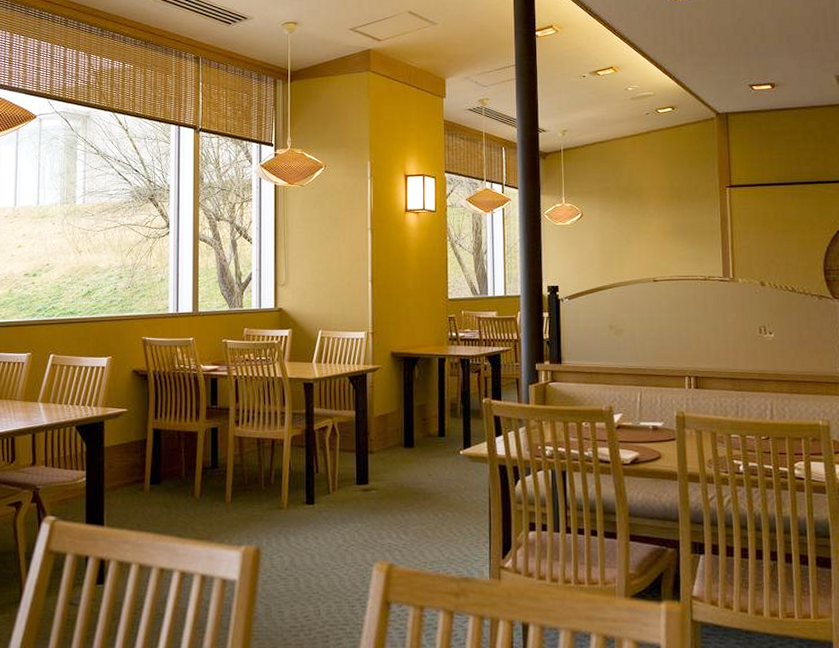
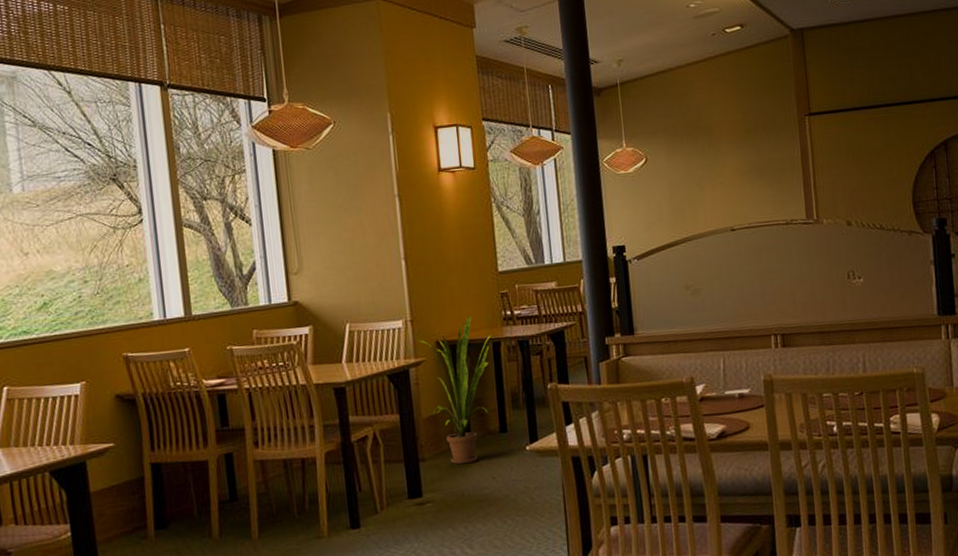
house plant: none [376,334,440,460] -> present [418,316,494,465]

